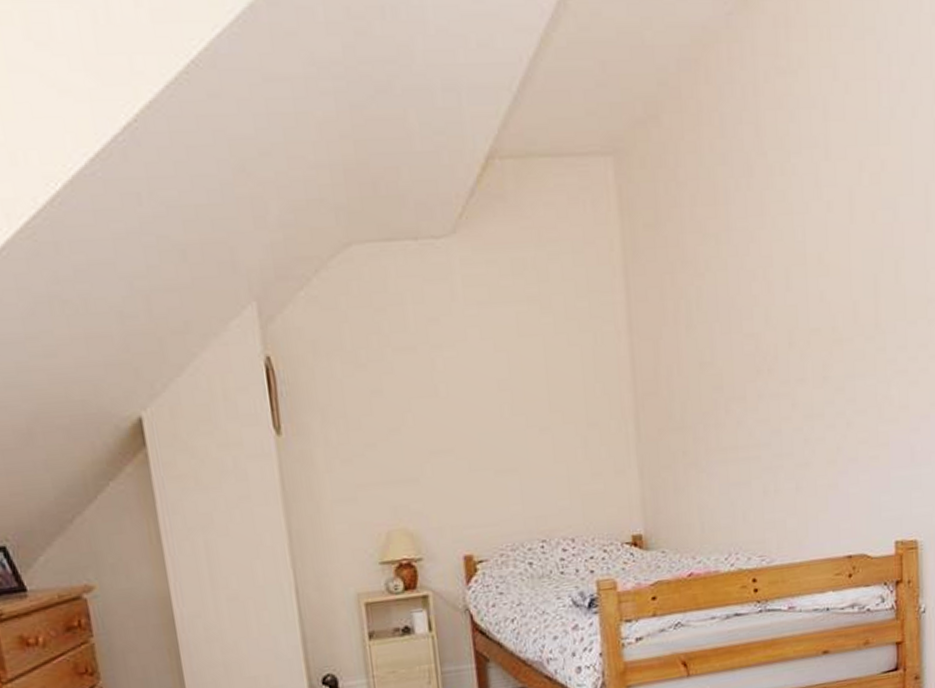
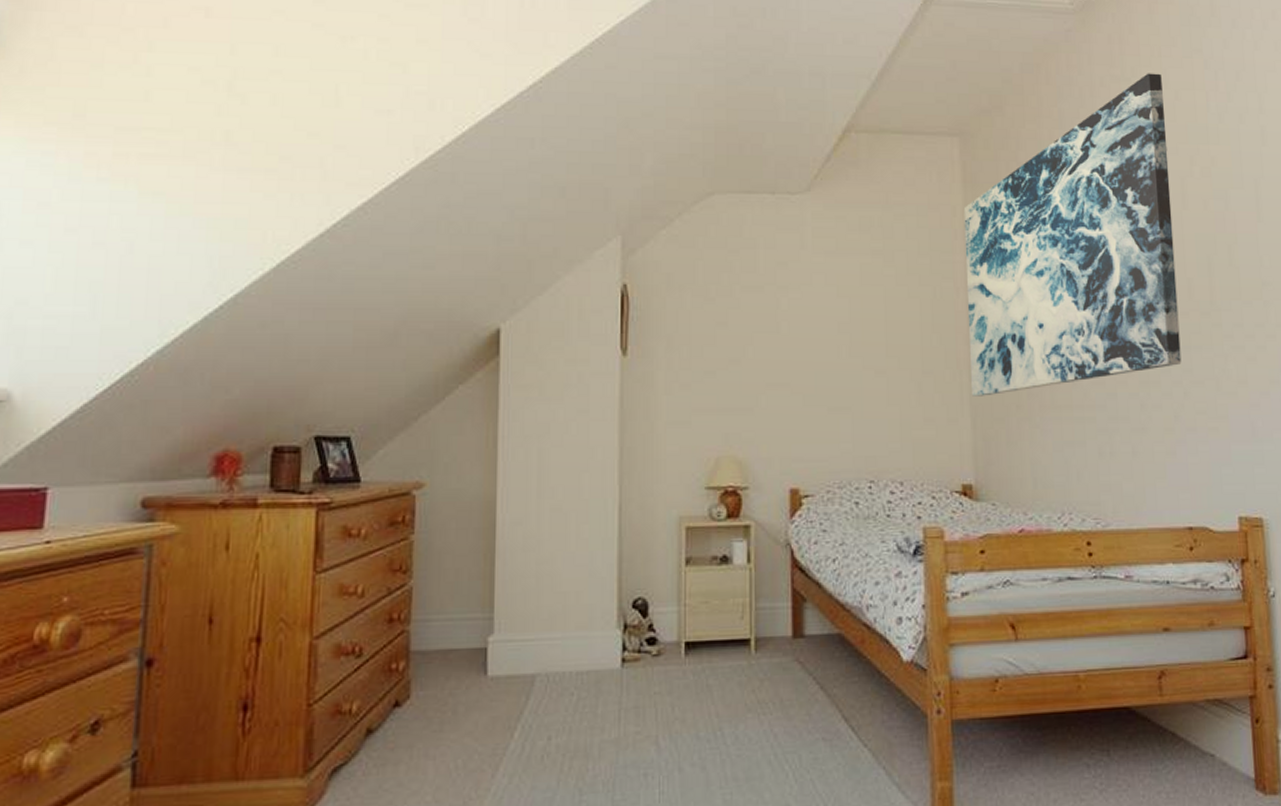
wall art: none [621,62,845,446] -> present [963,73,1182,397]

